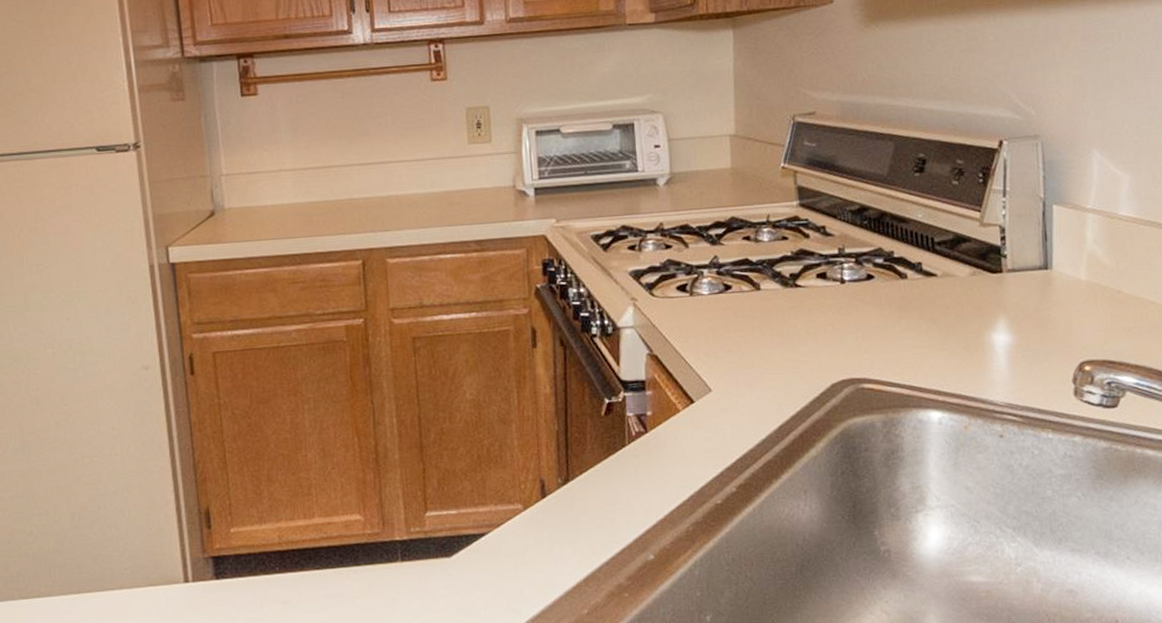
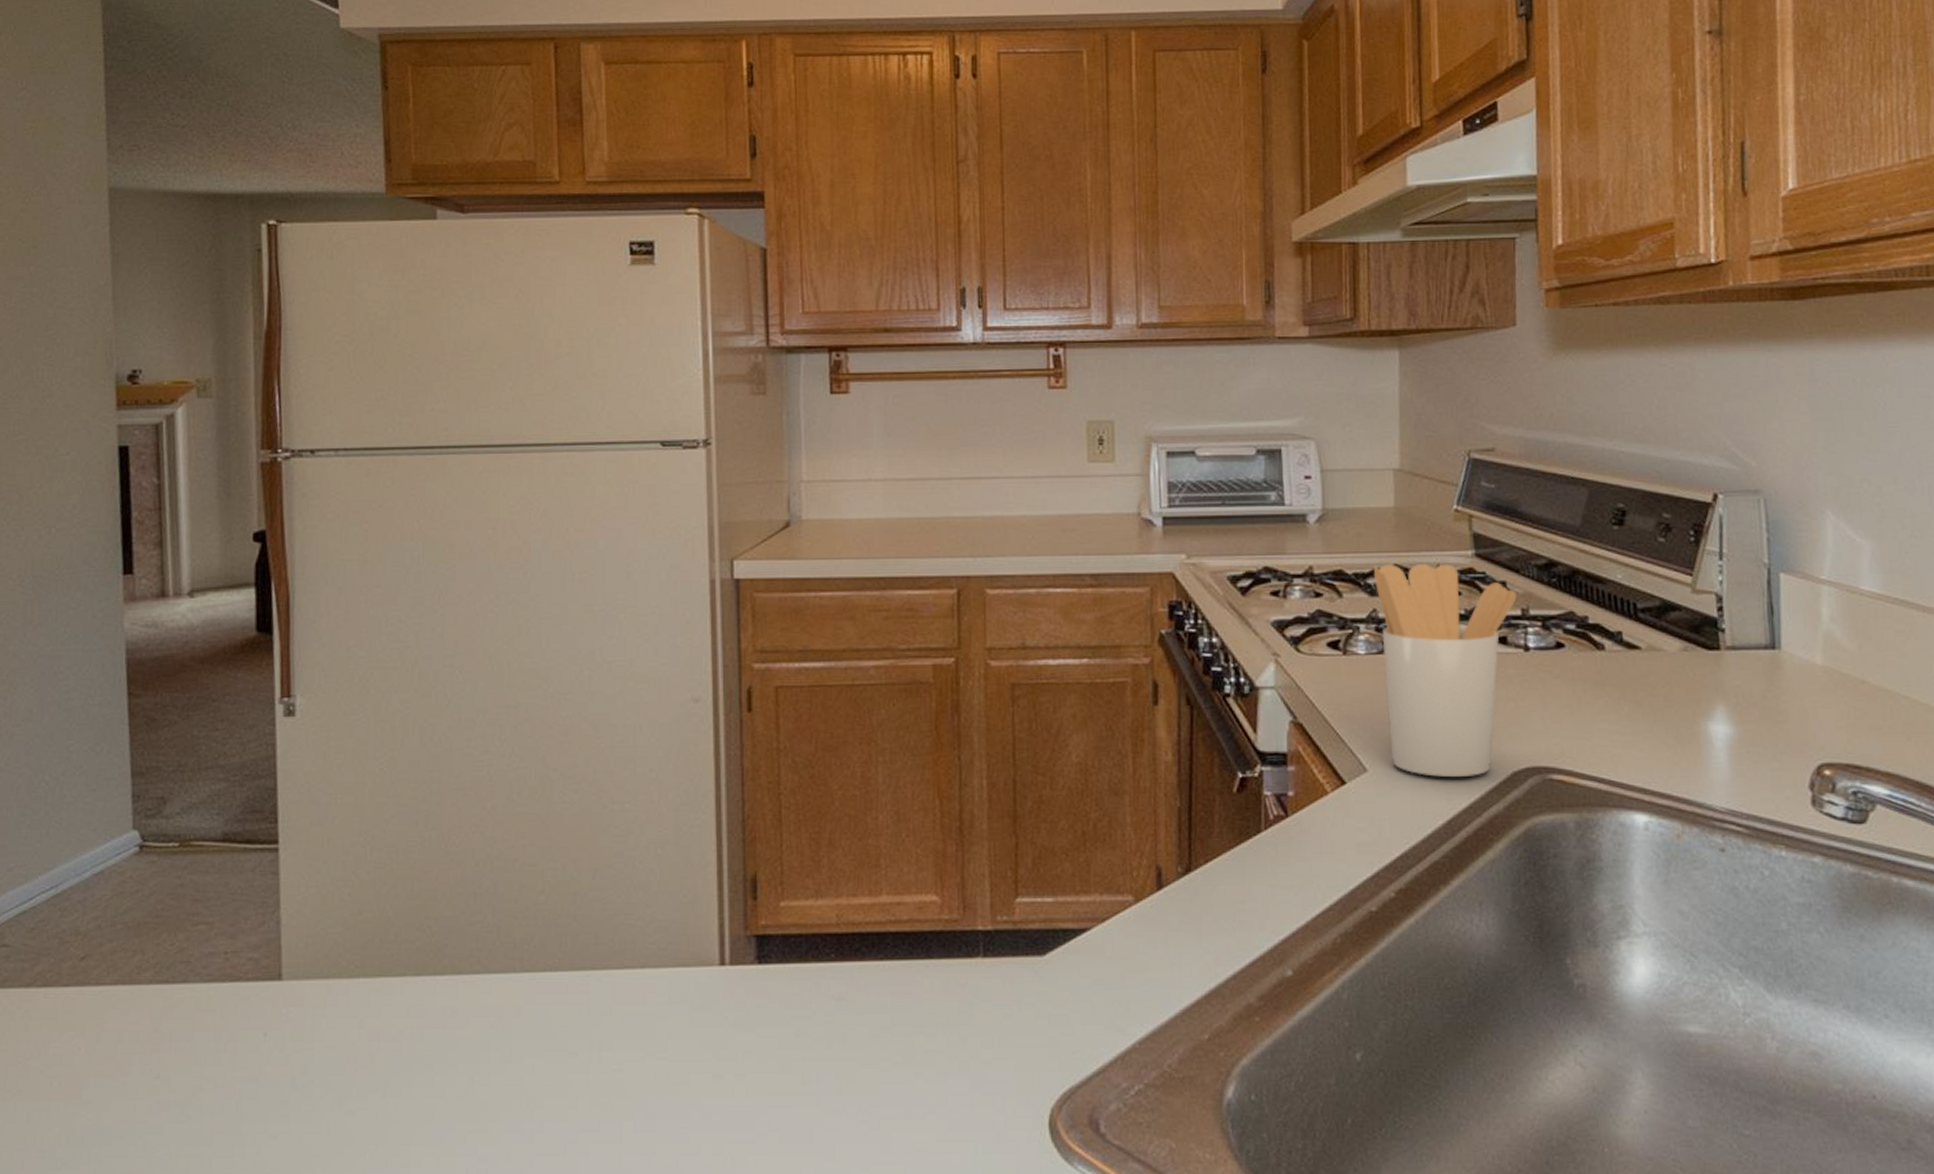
utensil holder: none [714,214,835,392] -> present [1373,564,1517,777]

